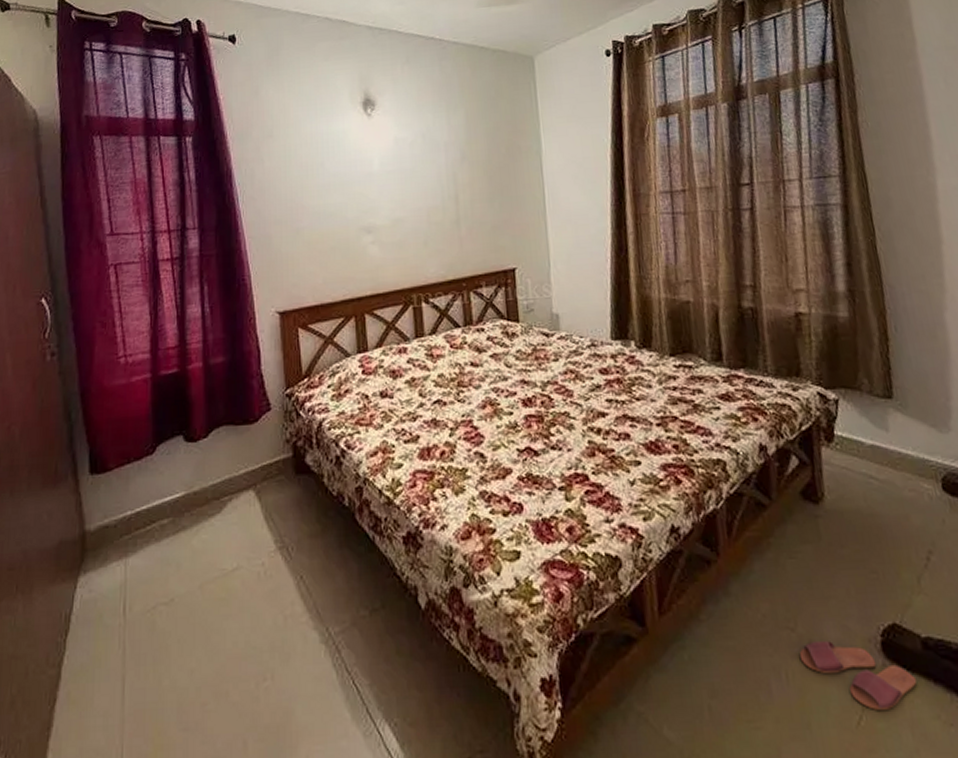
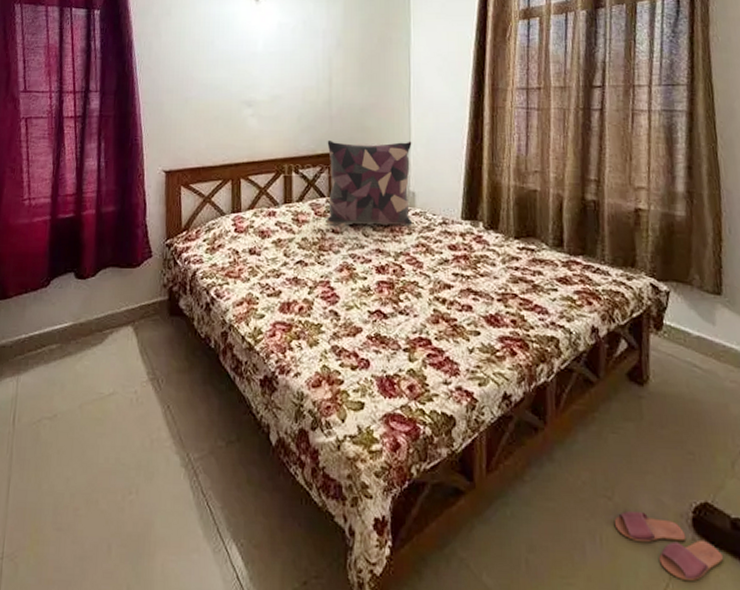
pillow: none [458,258,559,357] -> present [326,139,413,225]

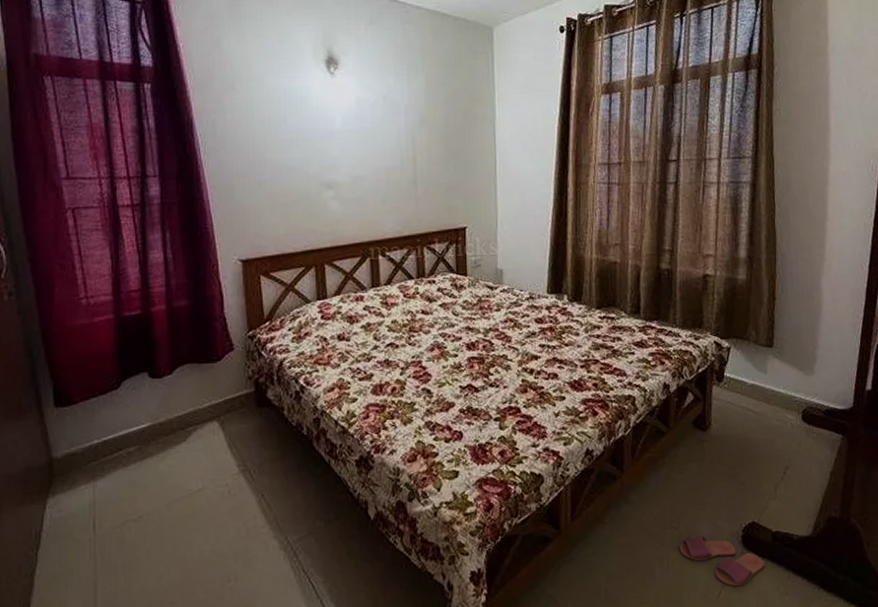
pillow: present [326,139,413,225] -> none [413,219,501,306]

